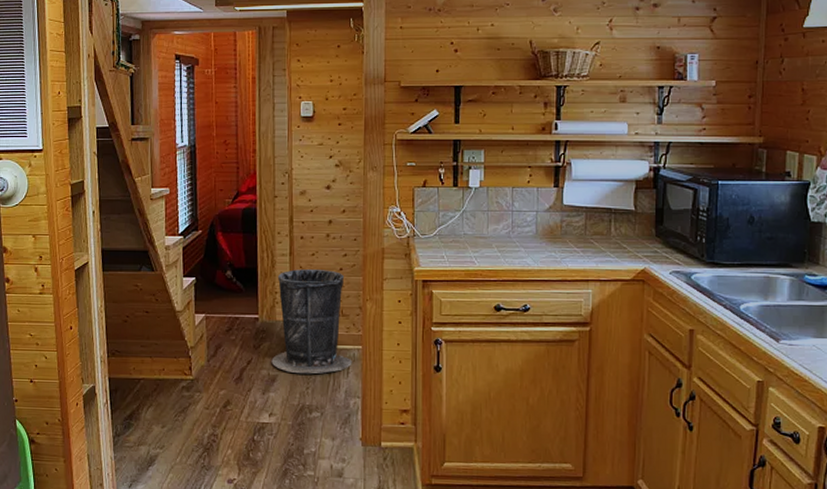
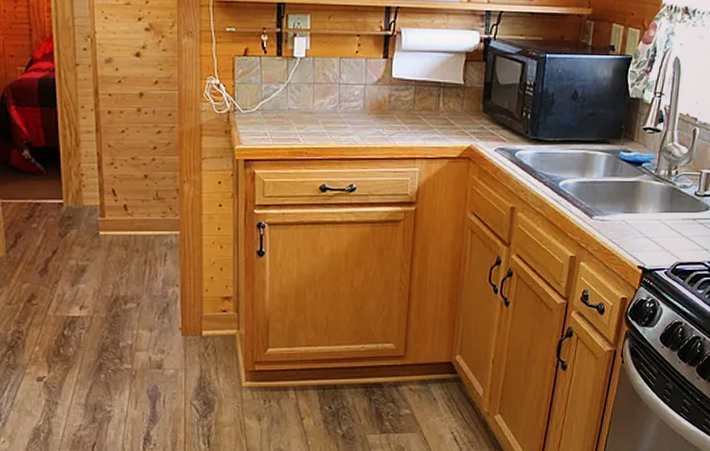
trash can: present [271,269,352,374] -> none [80,148,170,263]

